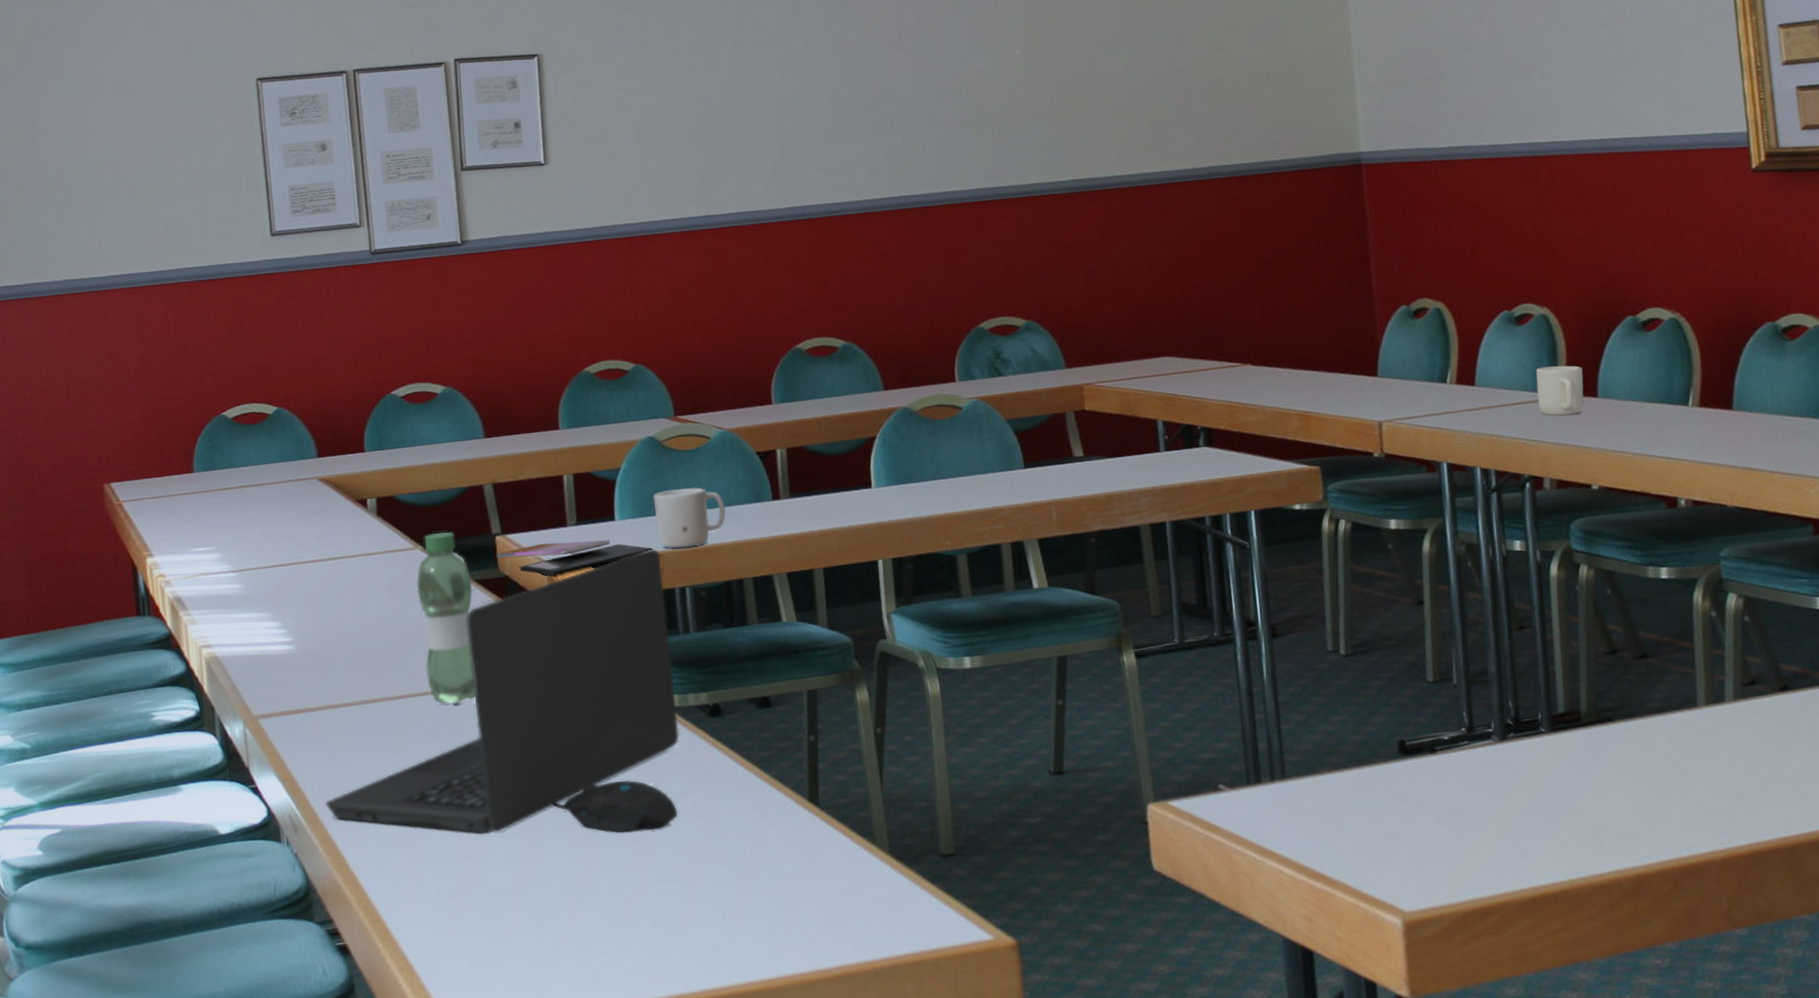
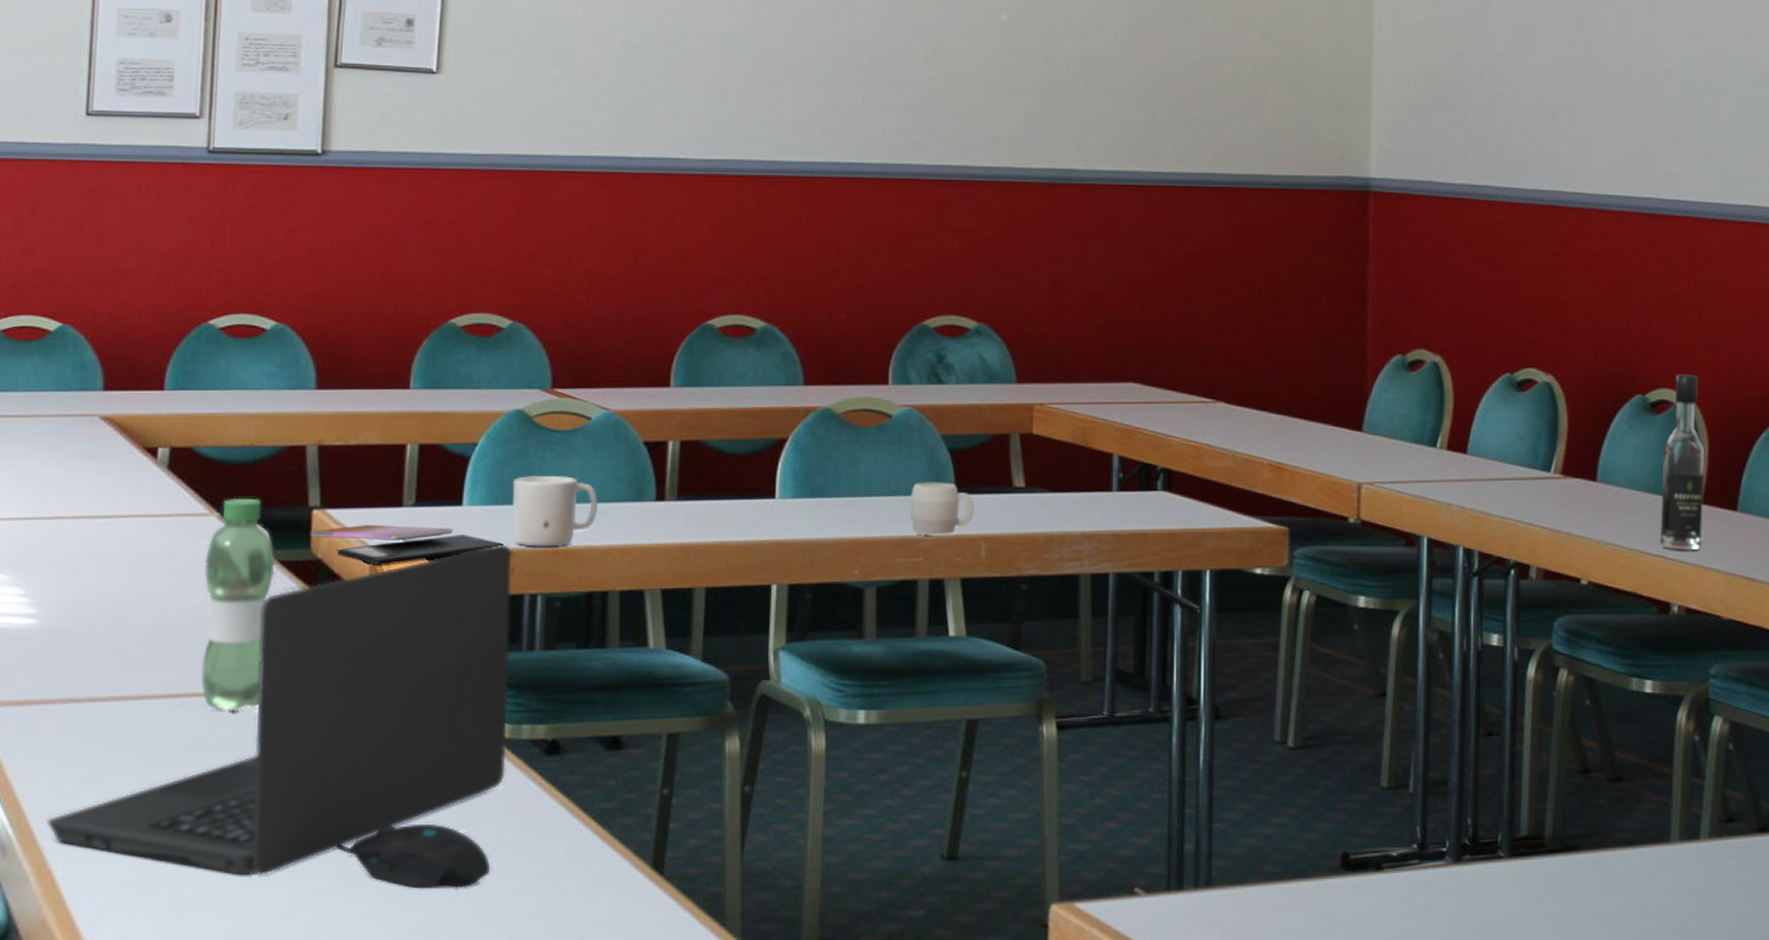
mug: none [985,459,1042,505] -> present [909,482,974,534]
mug: present [1536,365,1584,417] -> none [1532,441,1583,499]
bottle: none [1657,292,1702,451] -> present [1659,374,1705,551]

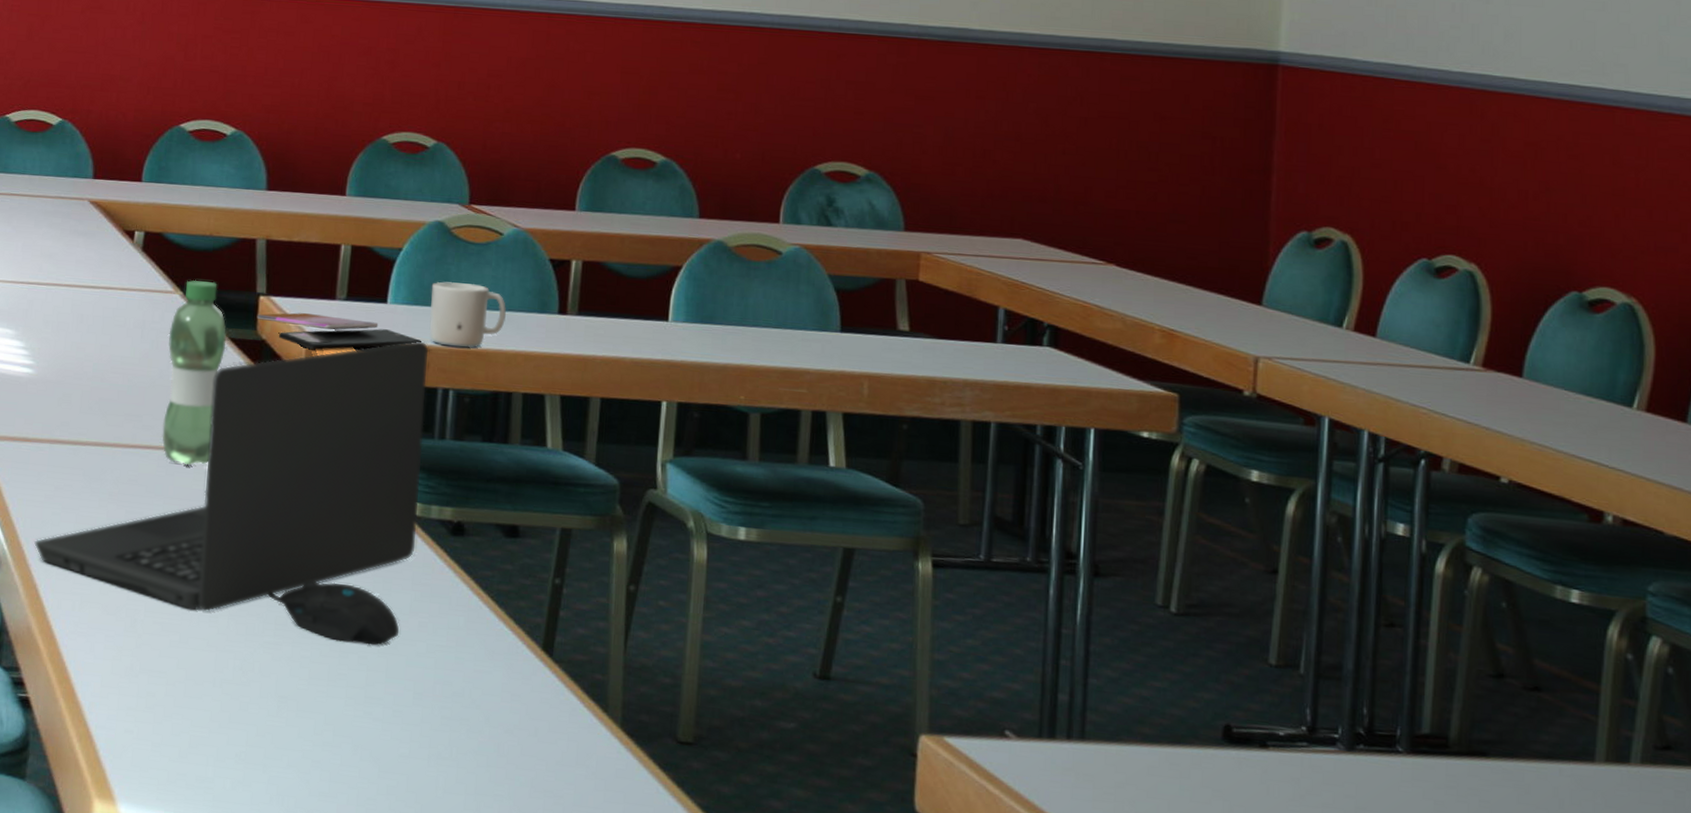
mug: present [909,482,974,534] -> none [795,318,858,370]
bottle: present [1659,374,1705,551] -> none [1593,273,1651,460]

